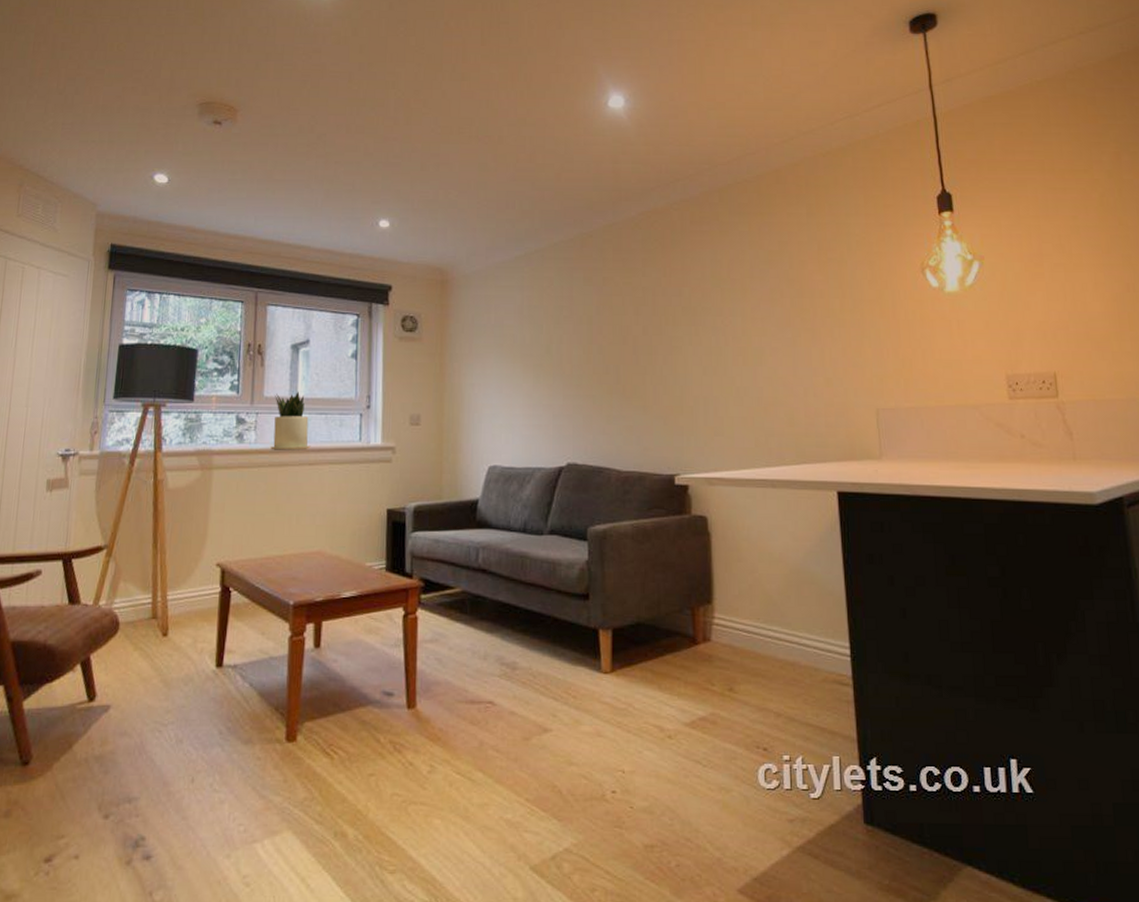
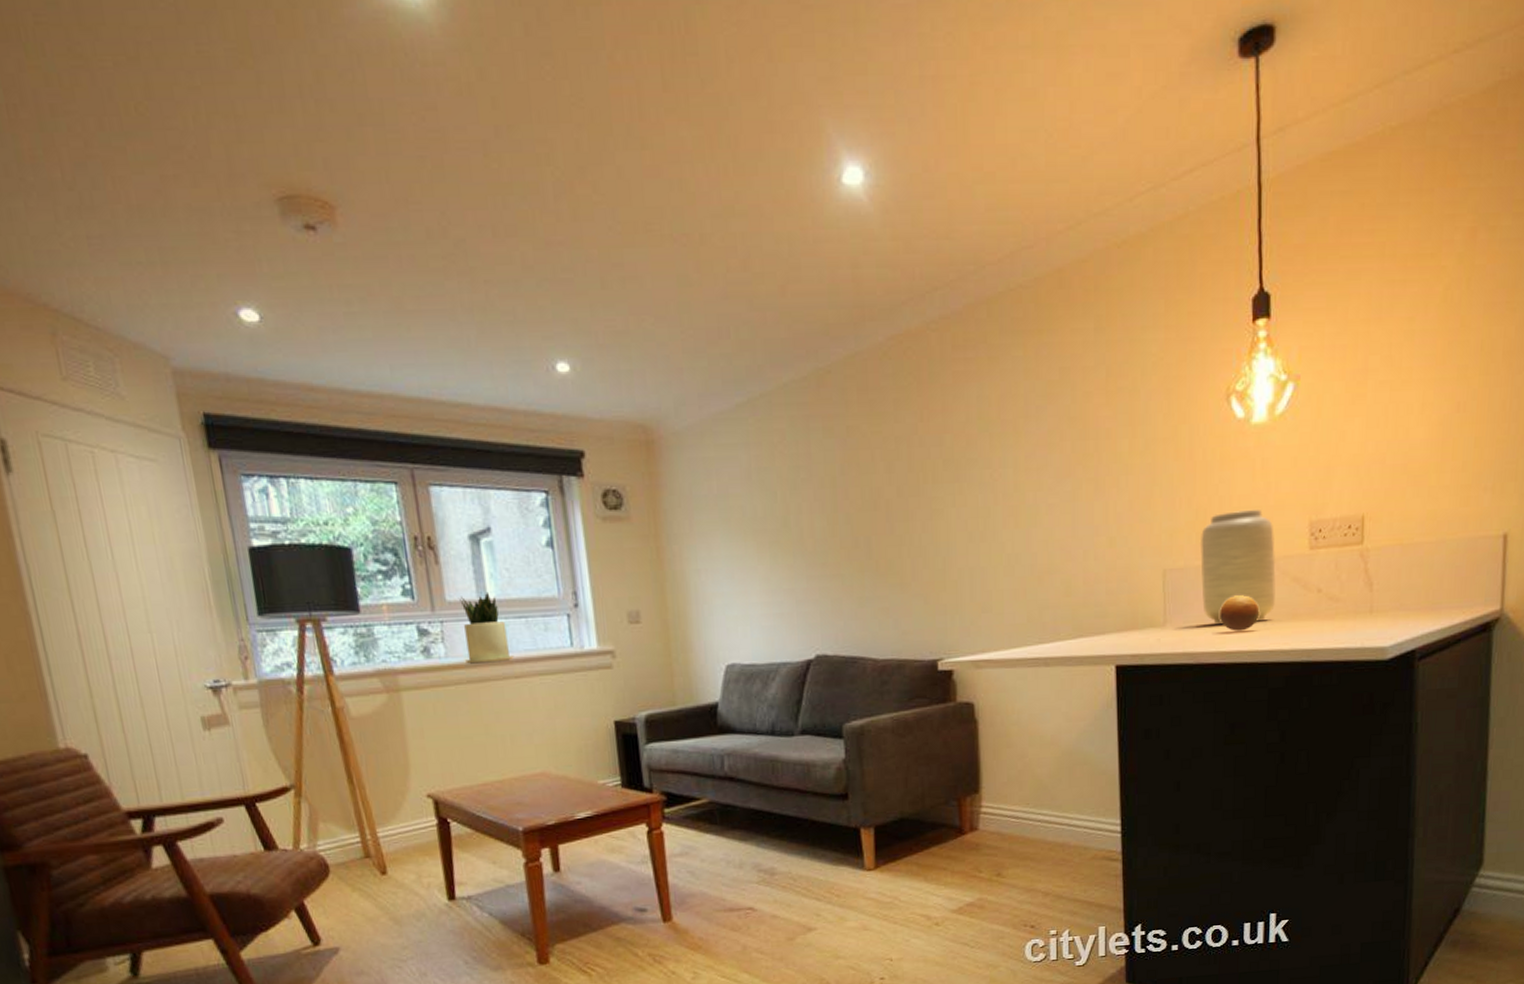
vase: none [907,362,982,460] -> present [1199,509,1276,624]
fruit: none [930,434,969,468] -> present [1219,594,1260,631]

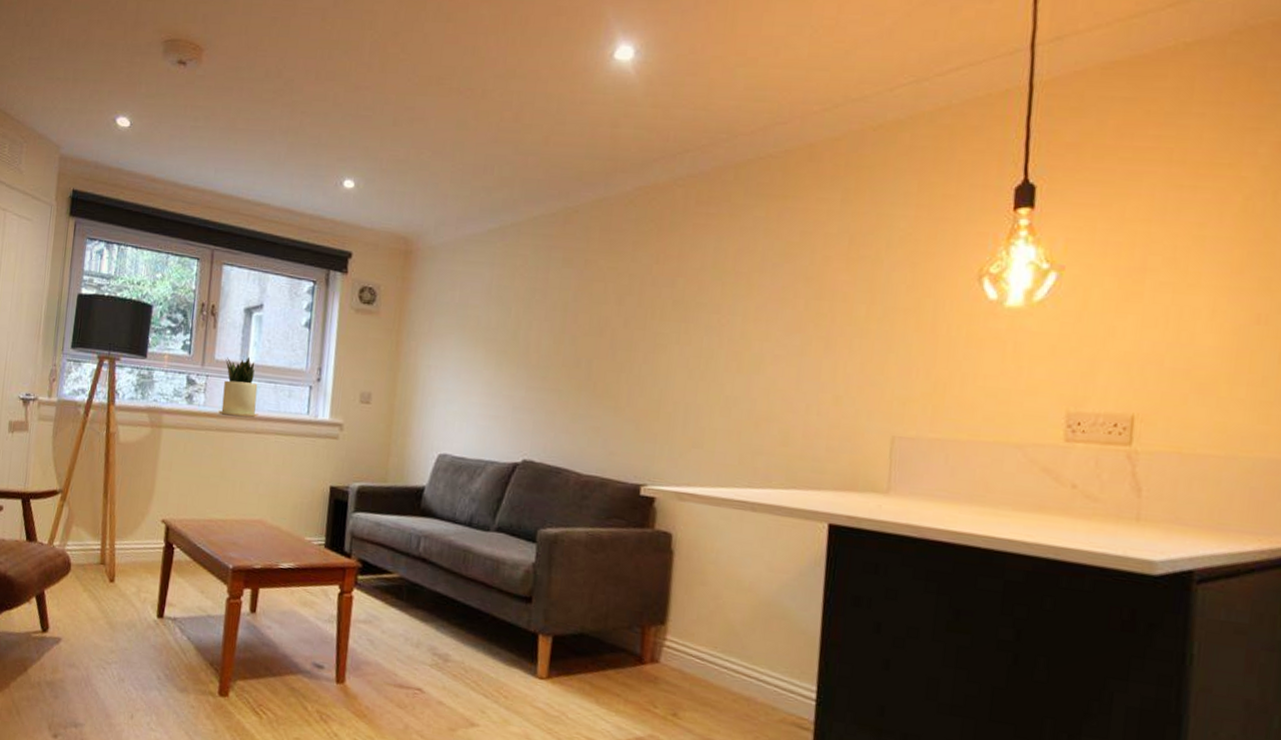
vase: present [1199,509,1276,624] -> none [933,389,1024,507]
fruit: present [1219,594,1260,631] -> none [951,474,1000,514]

